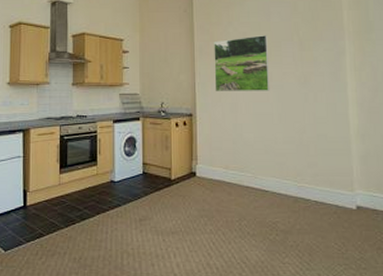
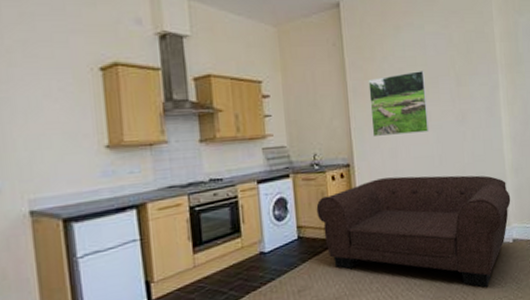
sofa: none [160,130,356,251] -> present [316,175,511,288]

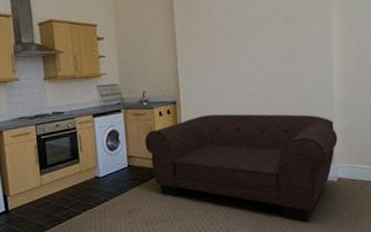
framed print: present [368,71,430,136] -> none [196,11,256,75]

